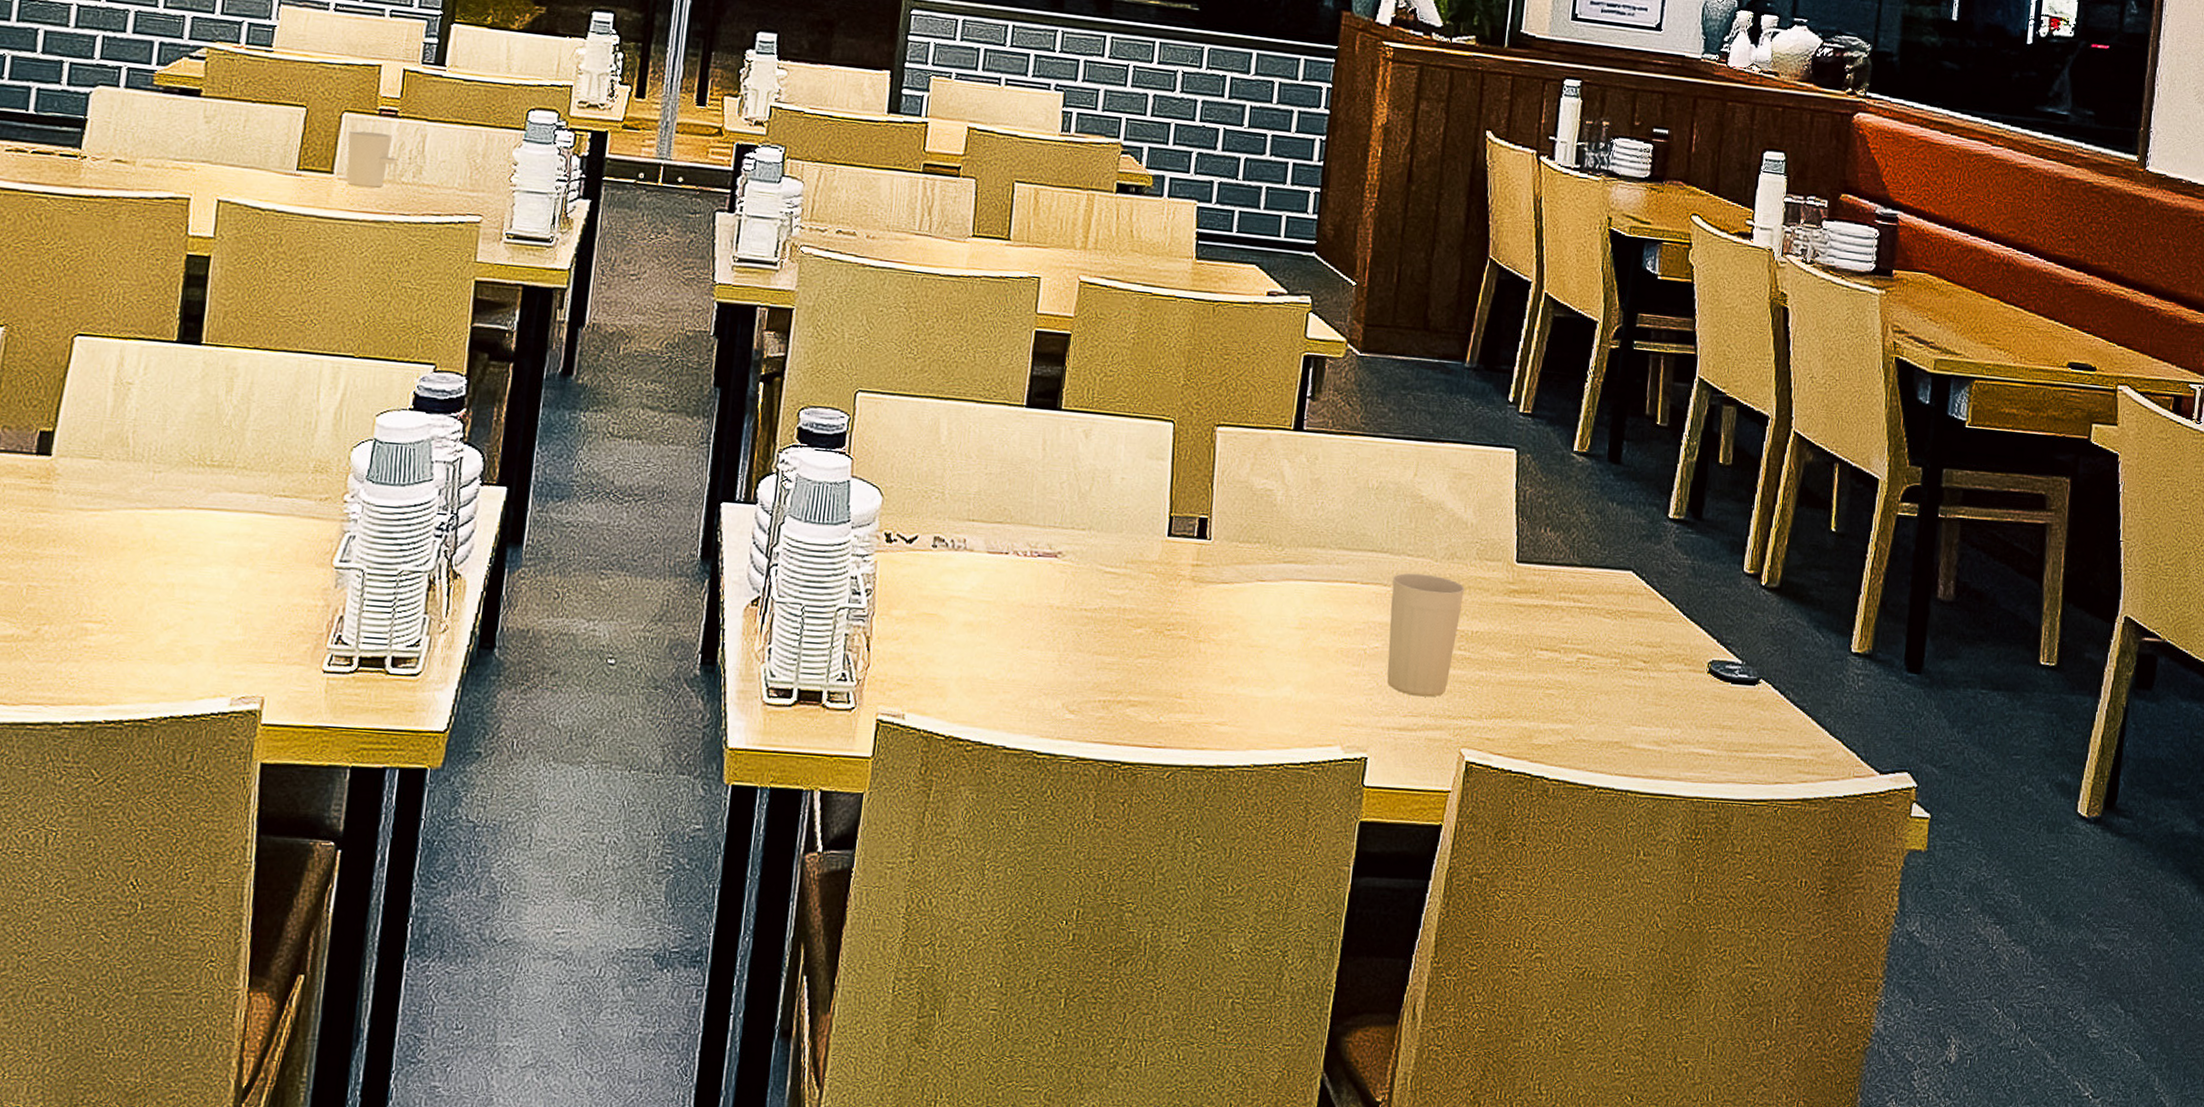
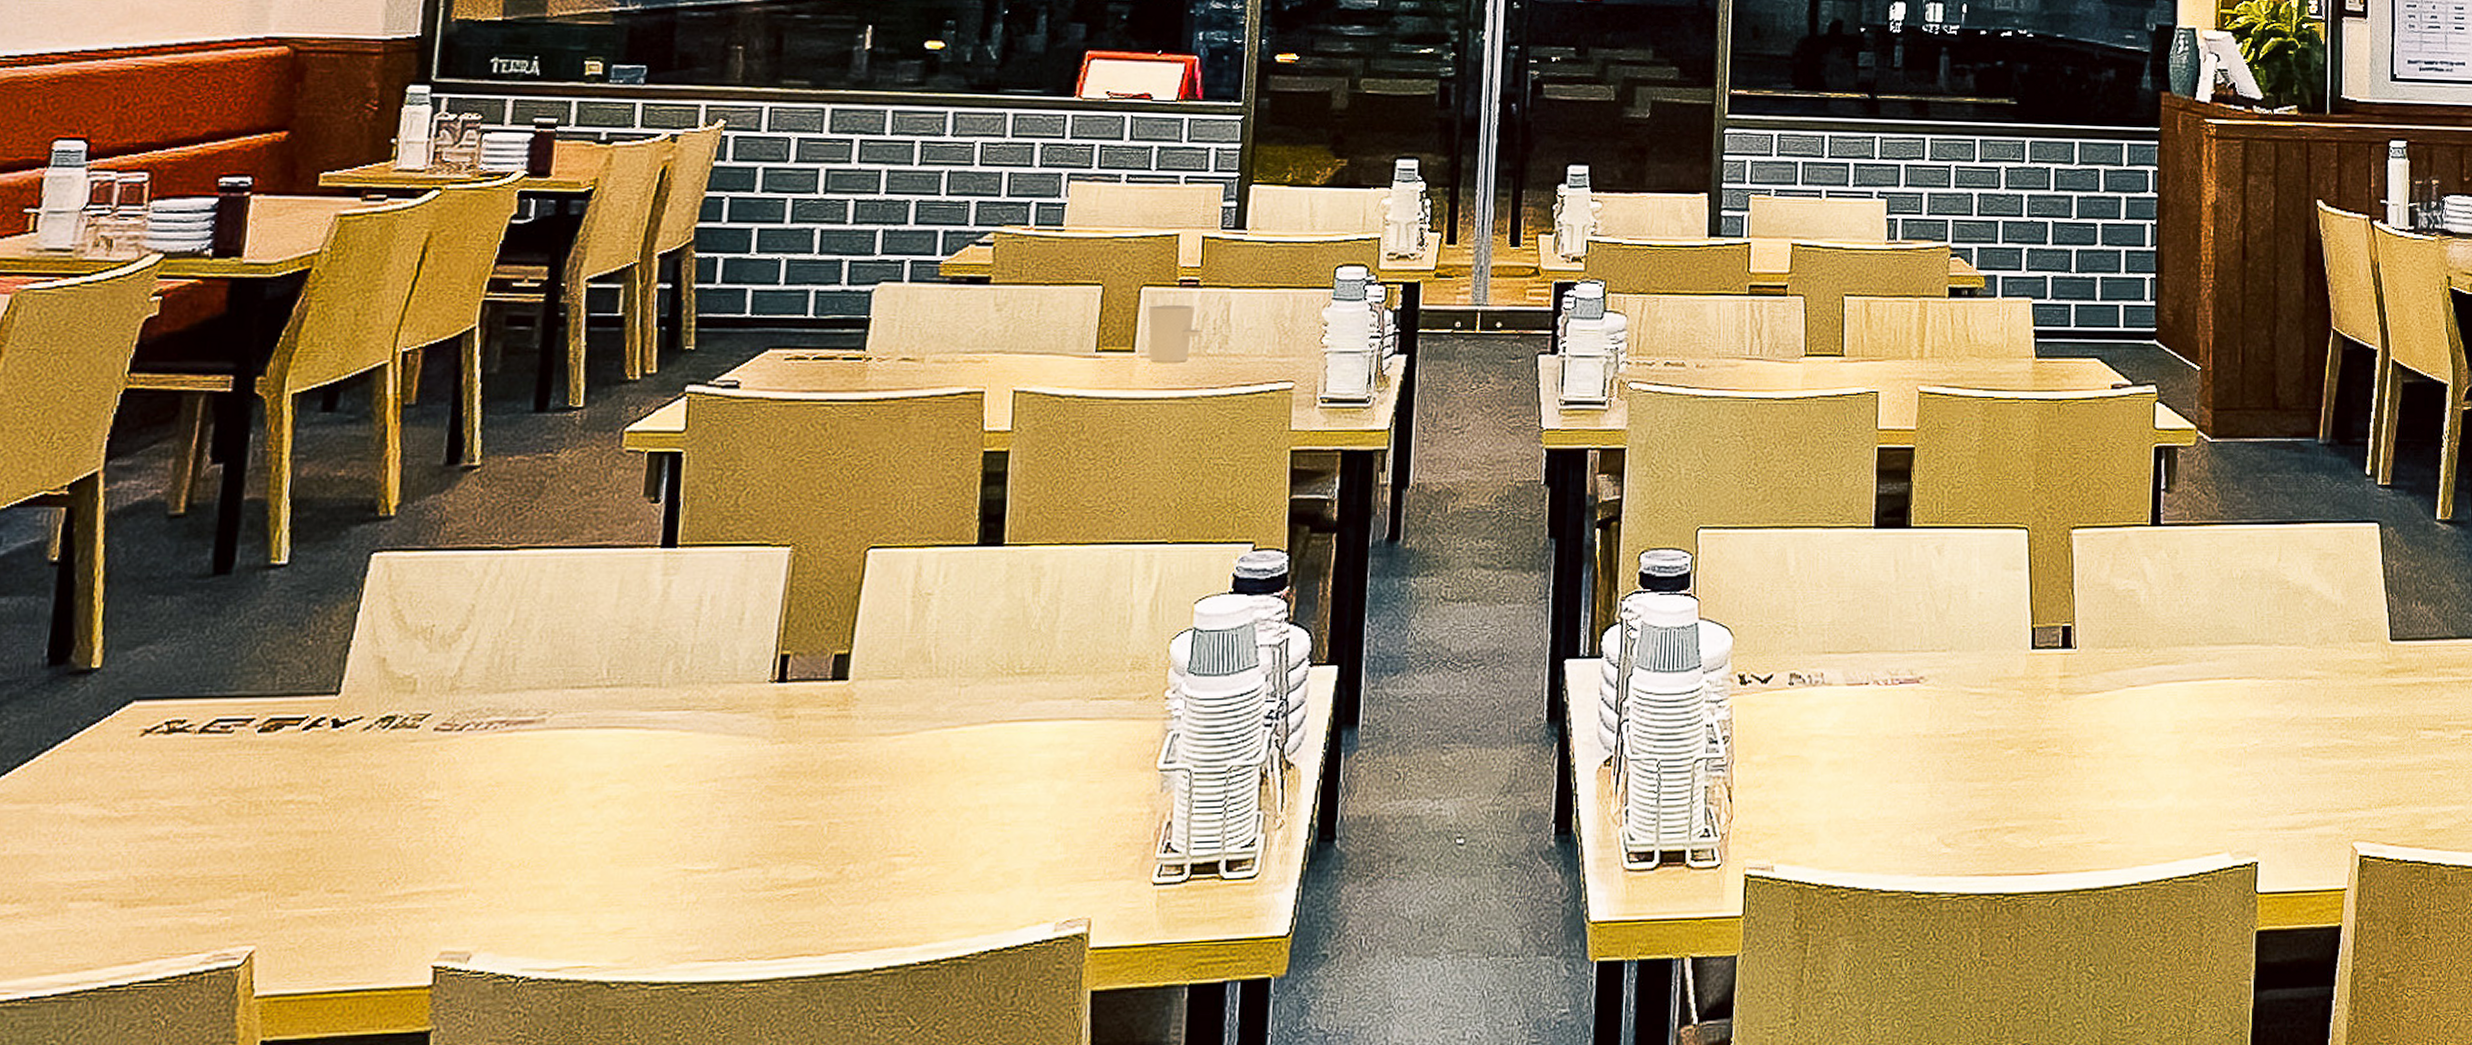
cup: present [1387,573,1465,697] -> none [2265,662,2340,792]

